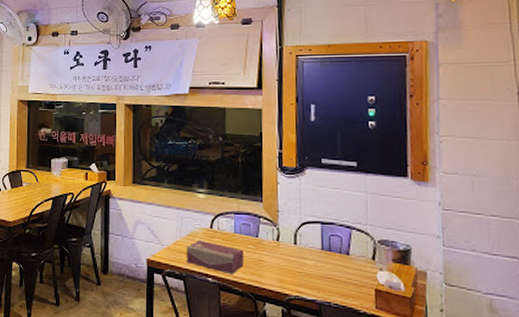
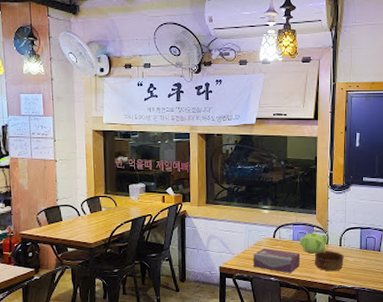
teapot: none [243,225,279,252] -> present [299,233,328,254]
bowl: none [261,249,301,277] -> present [314,251,344,272]

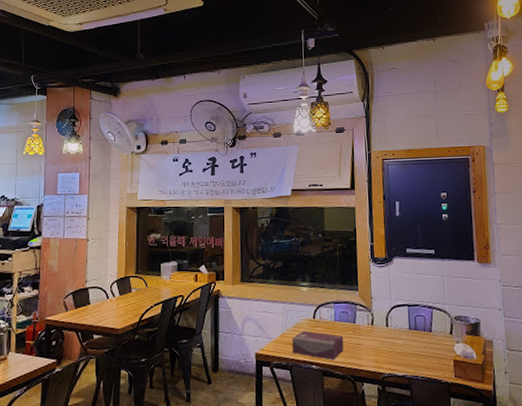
teapot: present [299,233,328,254] -> none [342,312,374,336]
bowl: present [314,251,344,272] -> none [359,332,392,357]

